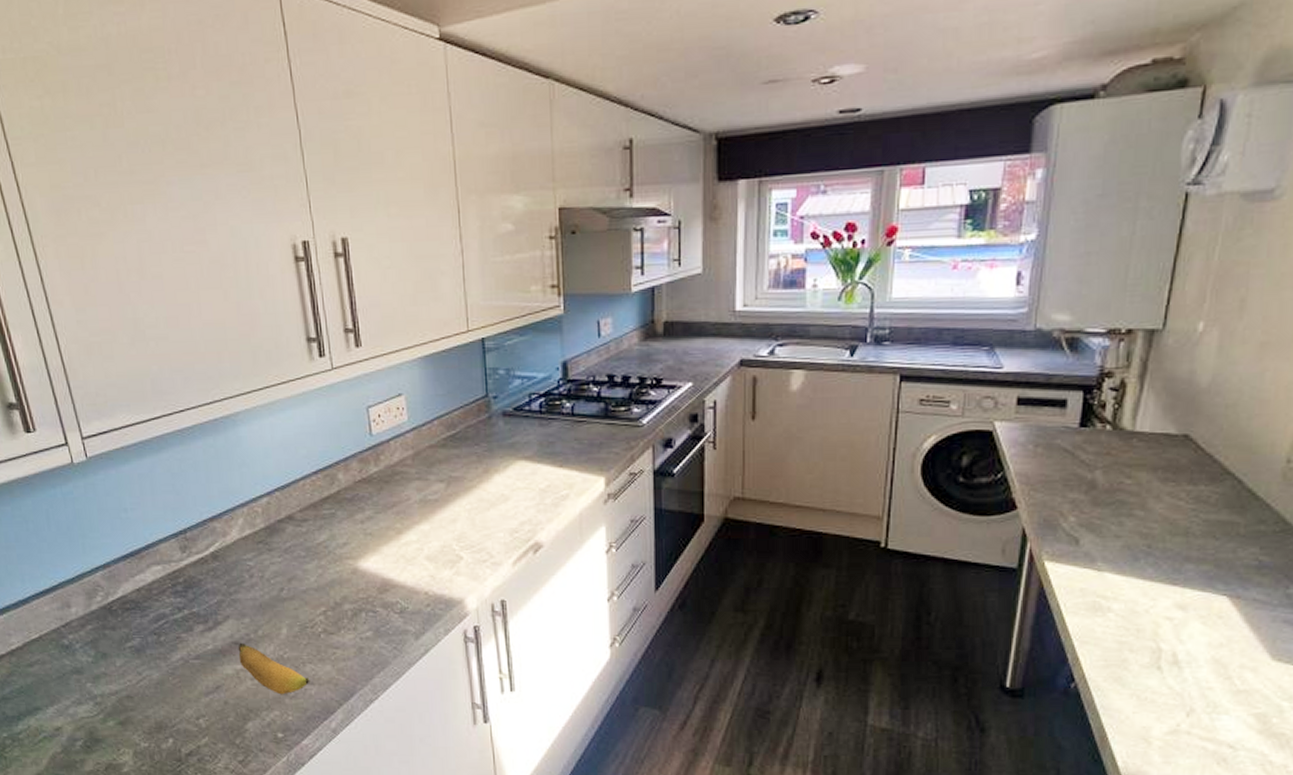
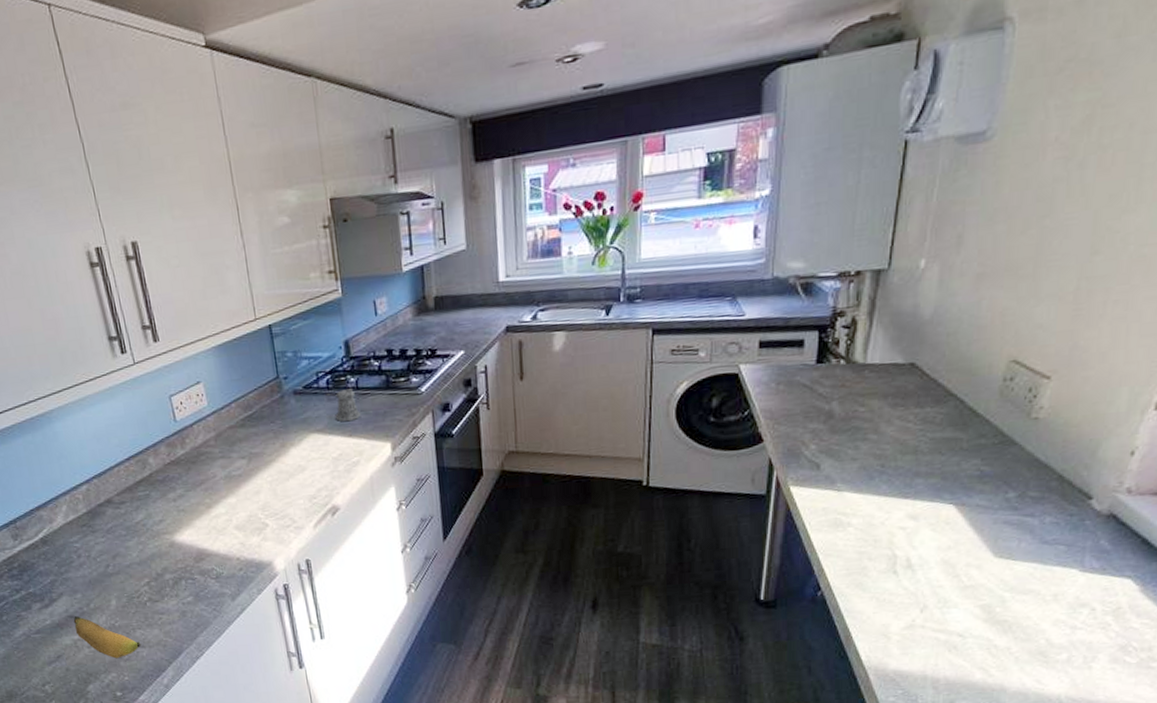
pepper shaker: none [537,414,574,451] -> present [325,389,361,422]

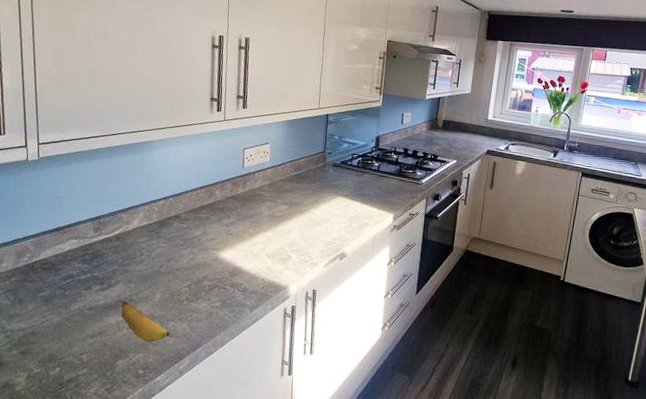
pepper shaker: present [325,389,361,422] -> none [355,170,377,194]

